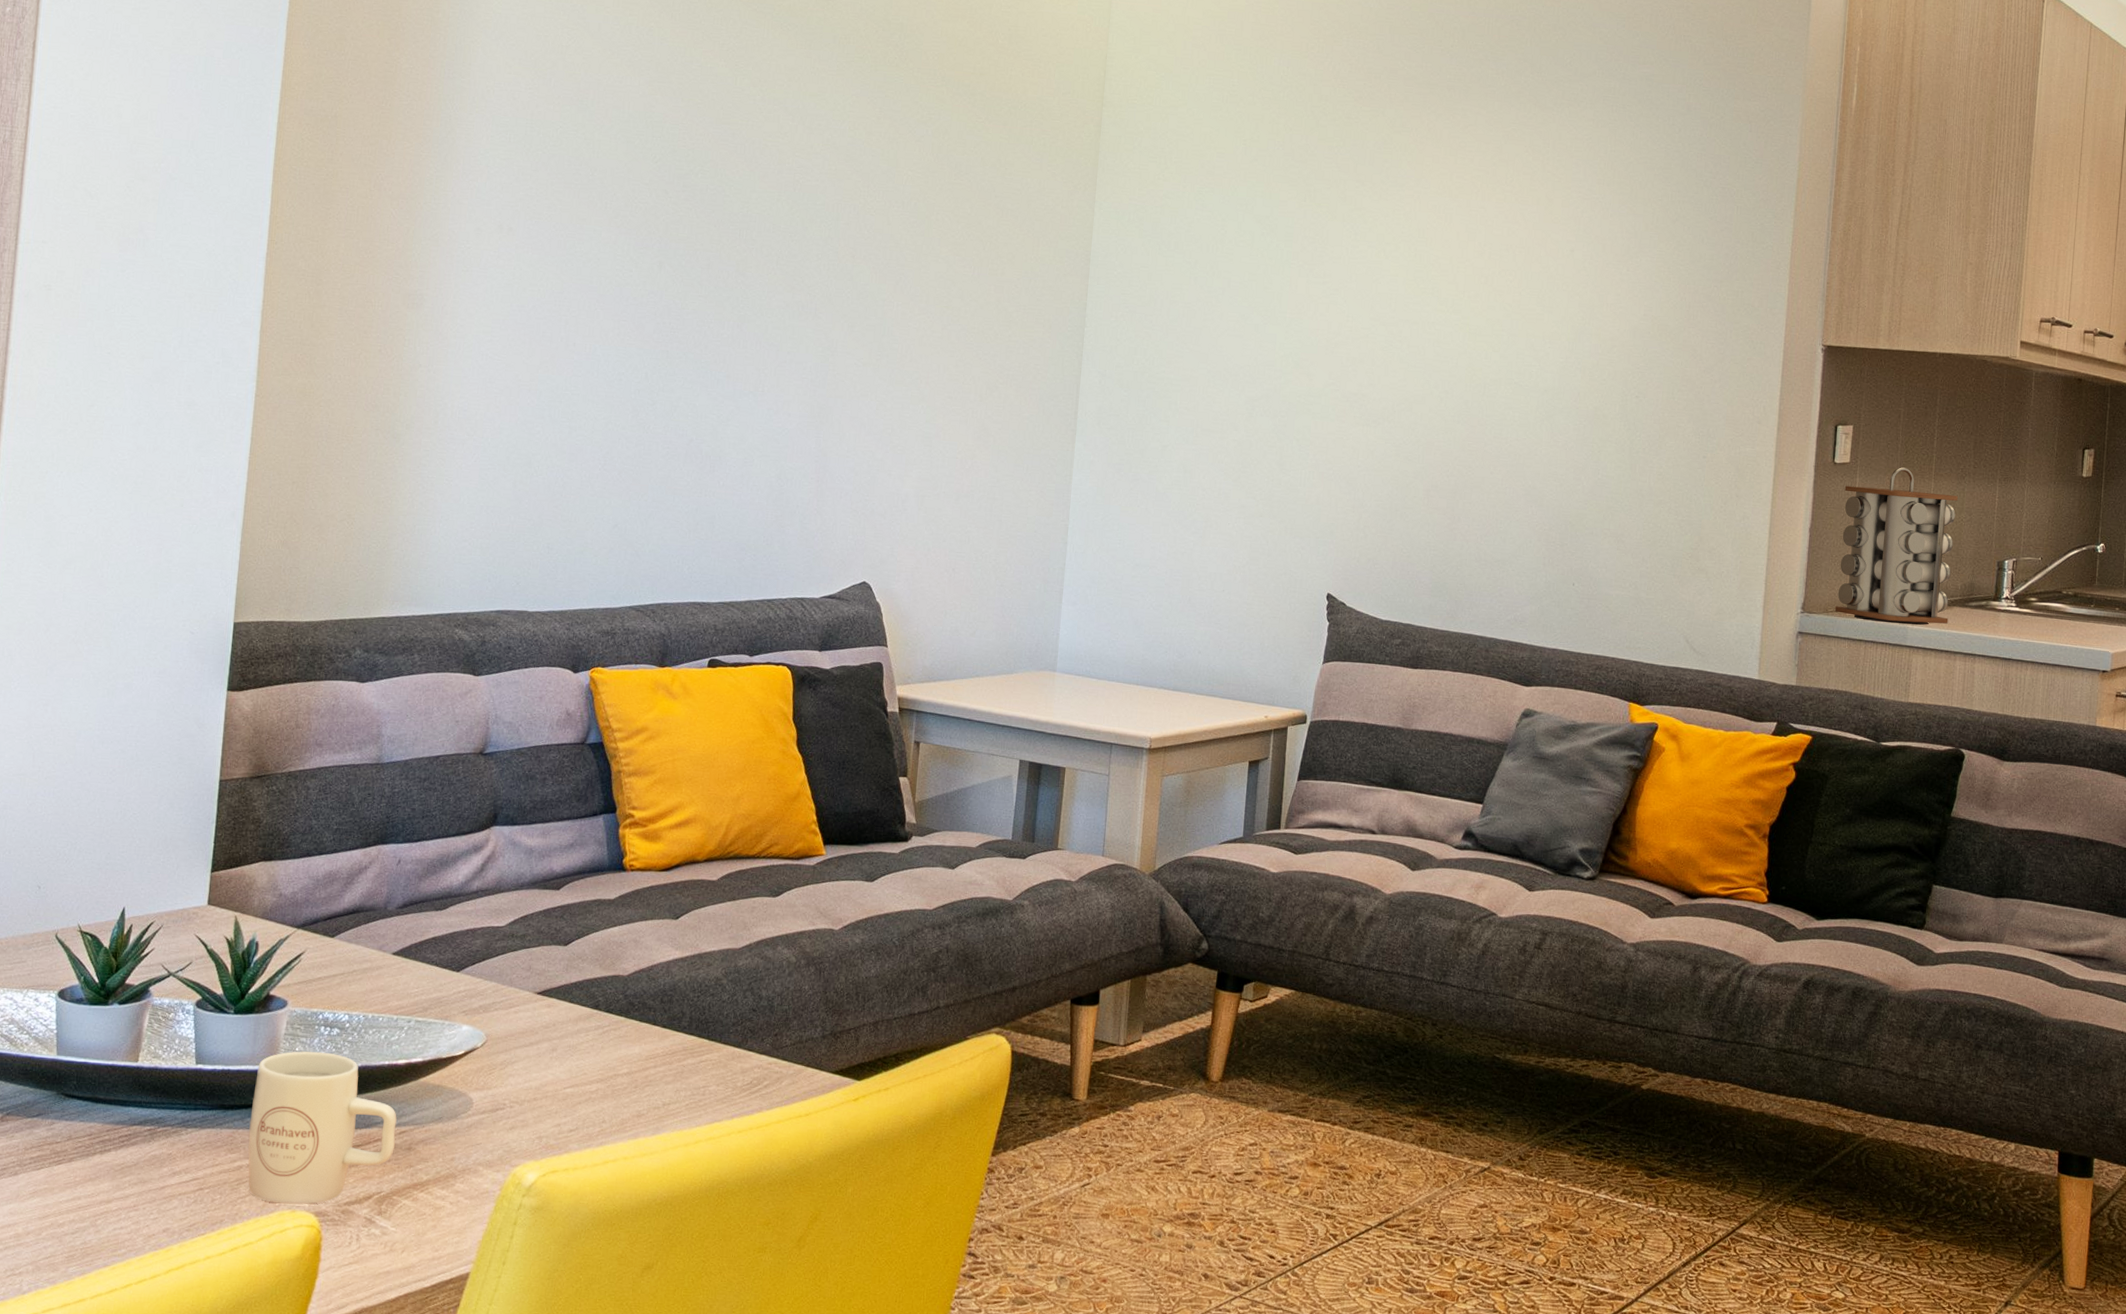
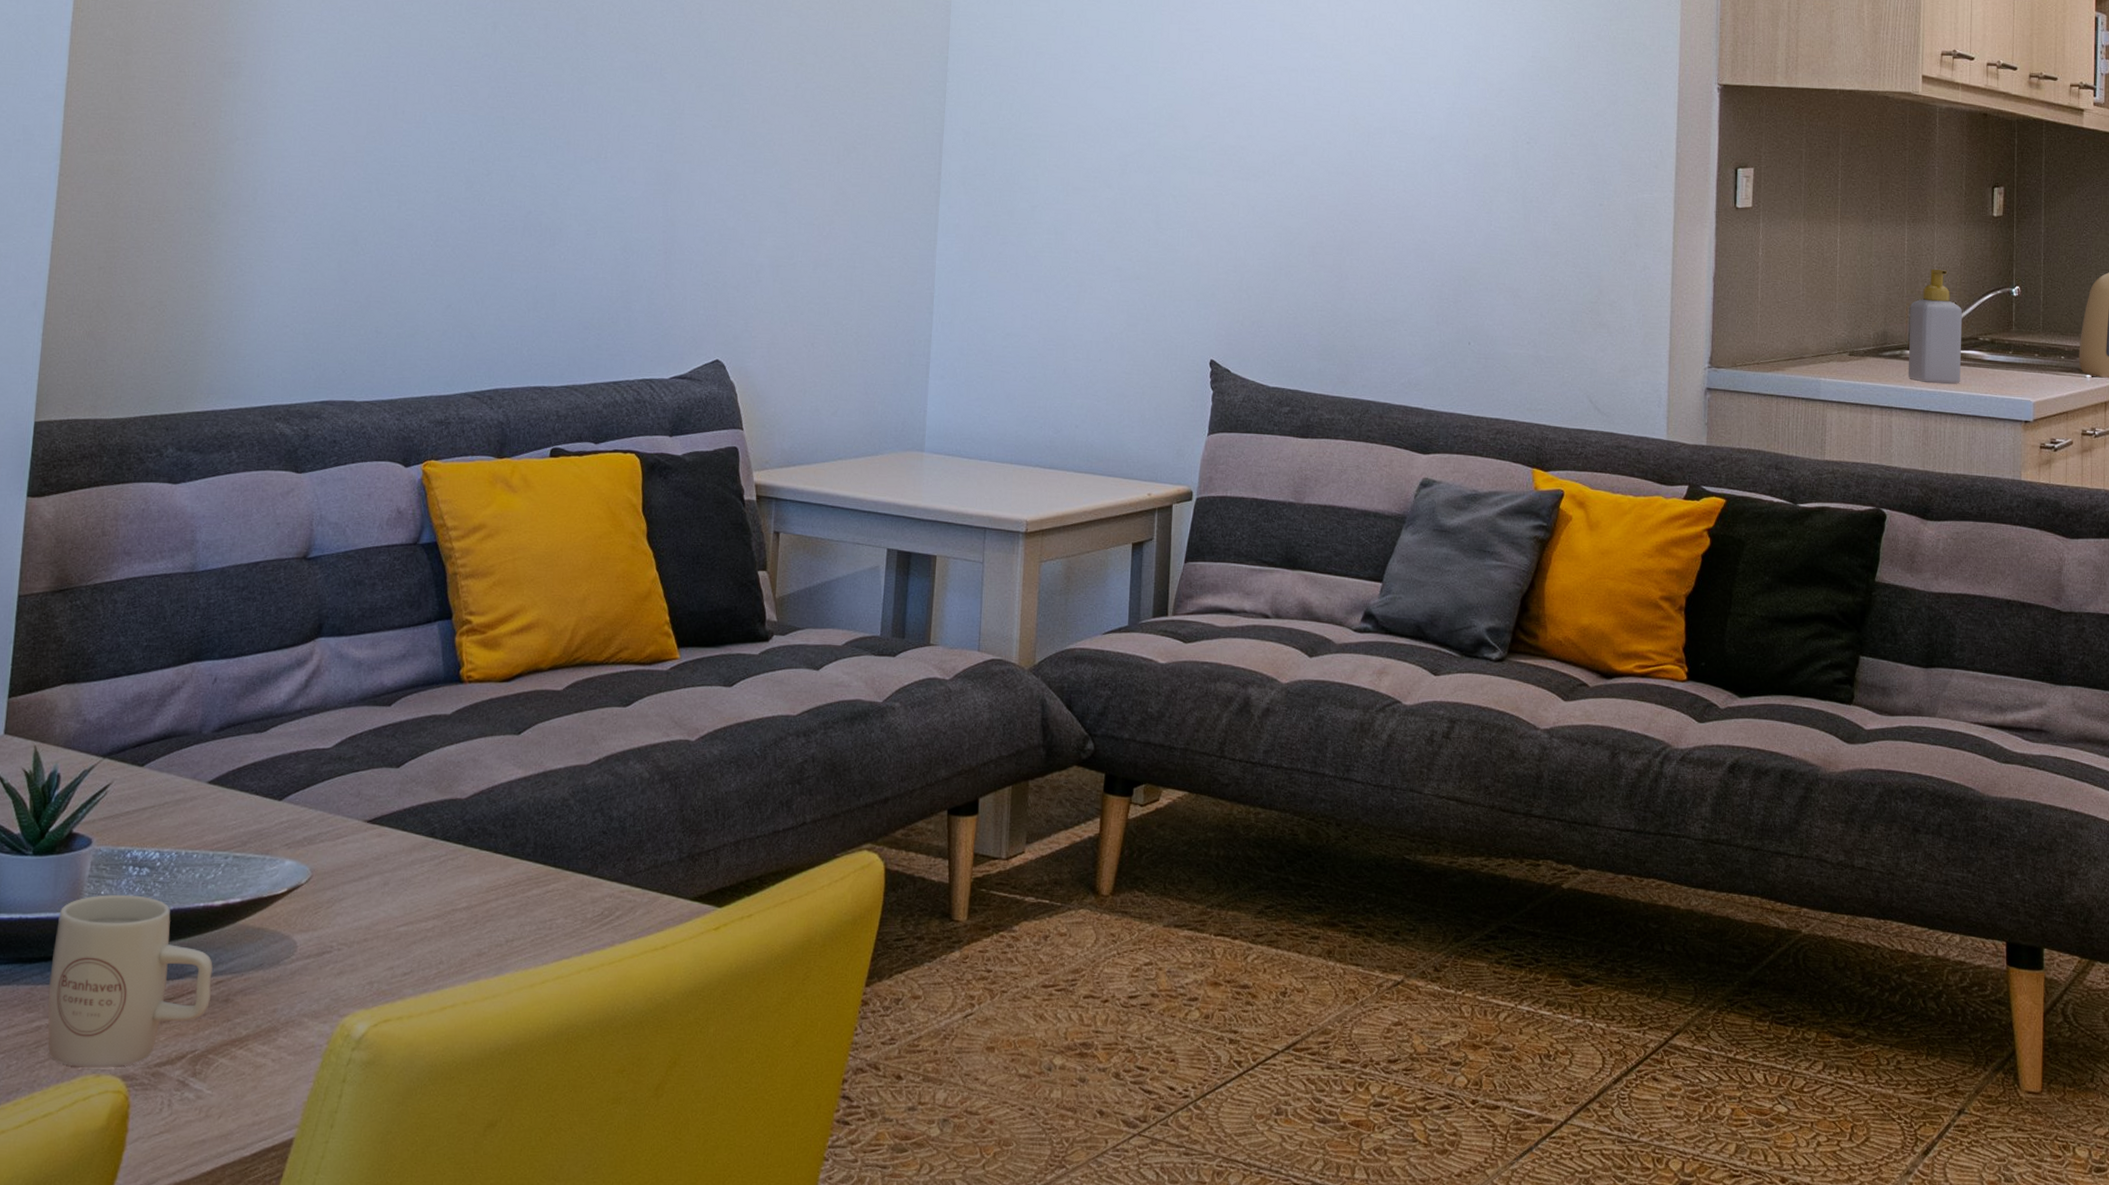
spice rack: present [1835,467,1958,626] -> none [1744,211,1866,378]
soap bottle: none [1992,525,2048,634] -> present [1908,268,1962,384]

